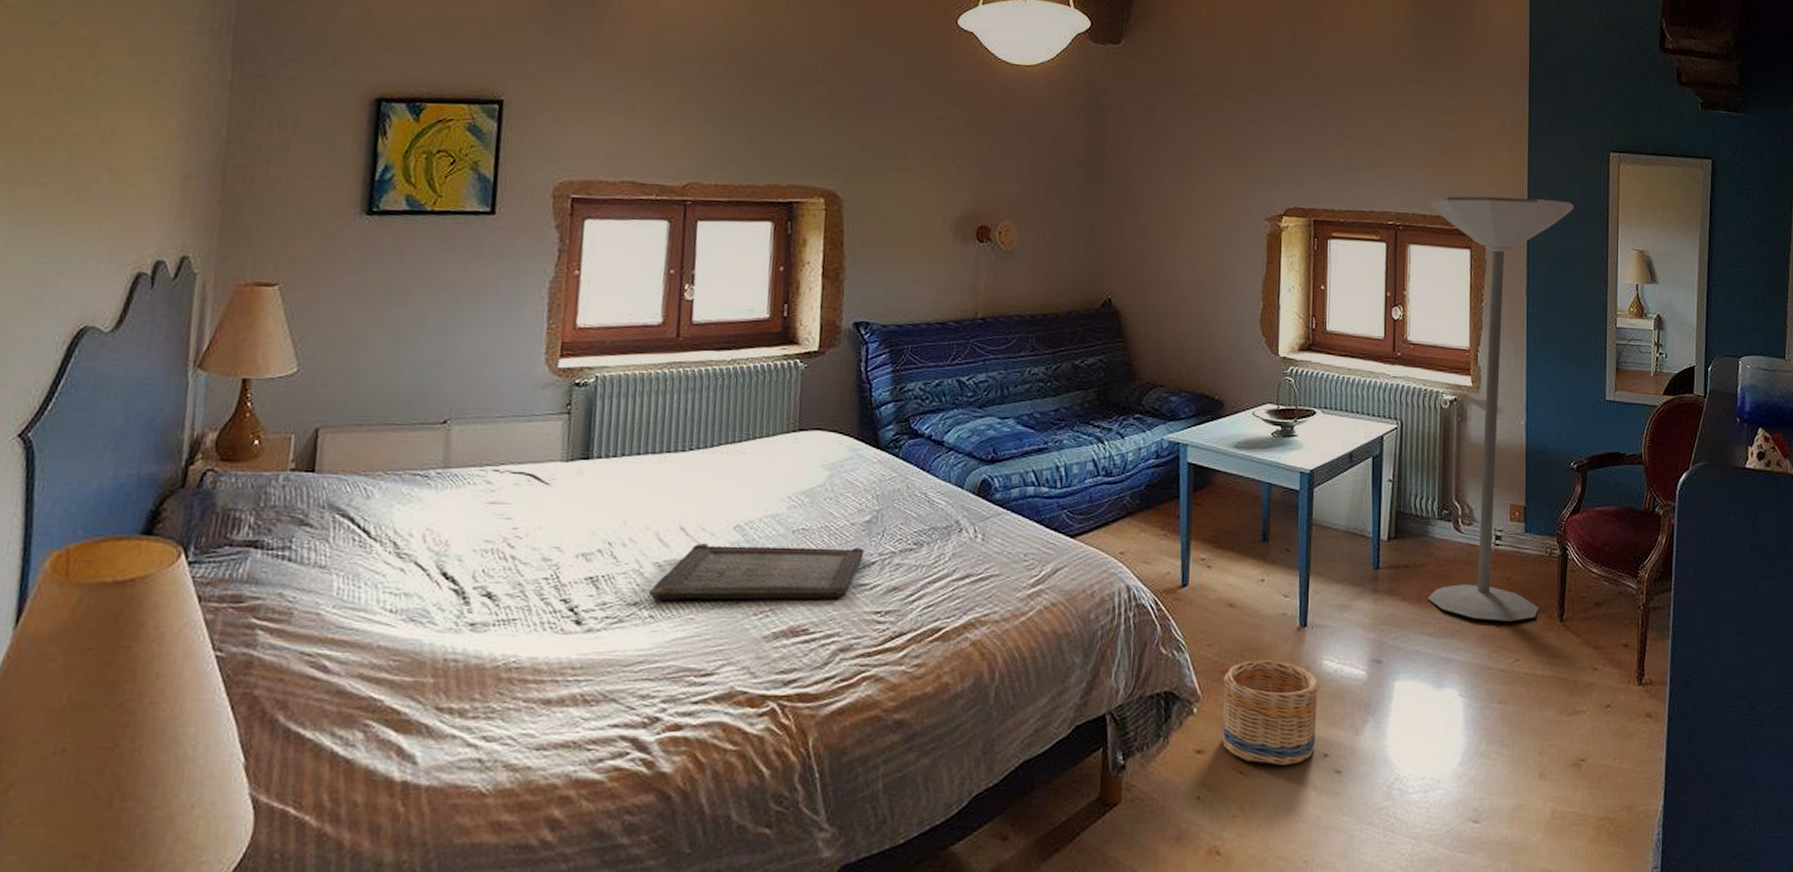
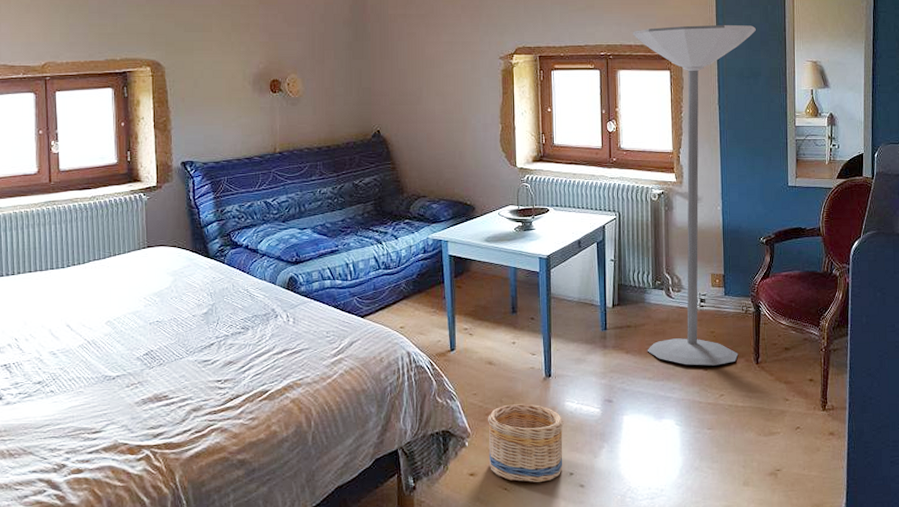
serving tray: present [649,543,864,600] -> none [49,333,204,379]

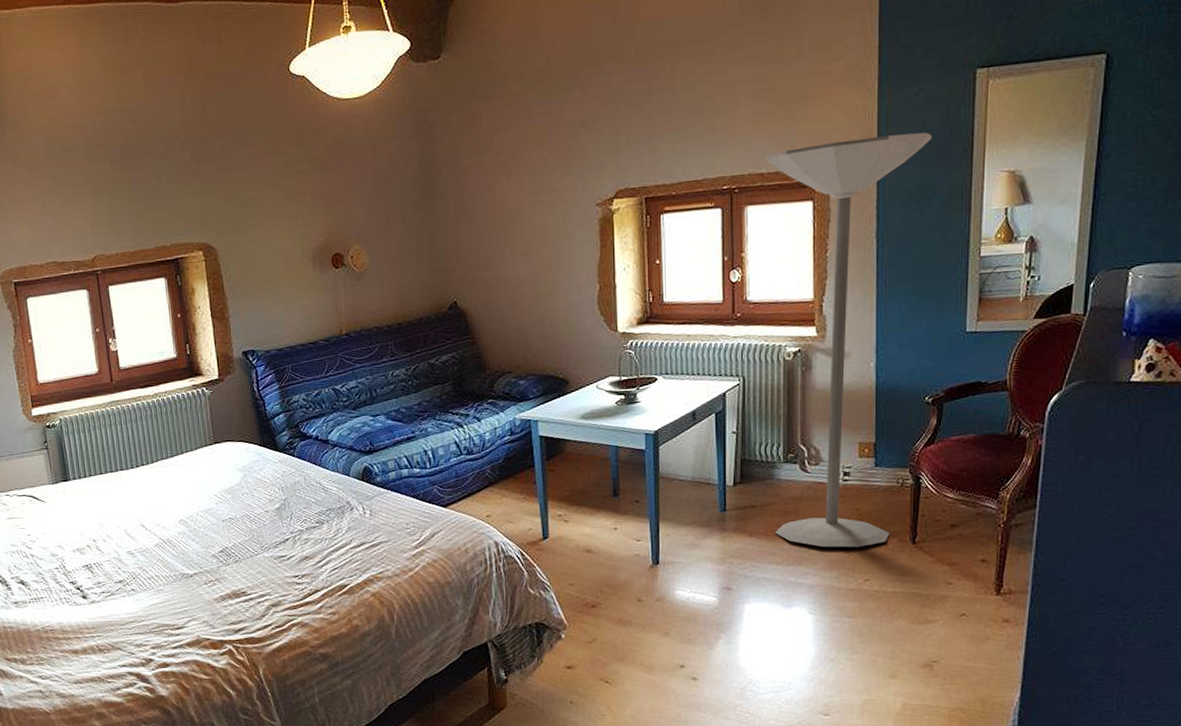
basket: present [488,404,564,483] -> none [586,593,674,676]

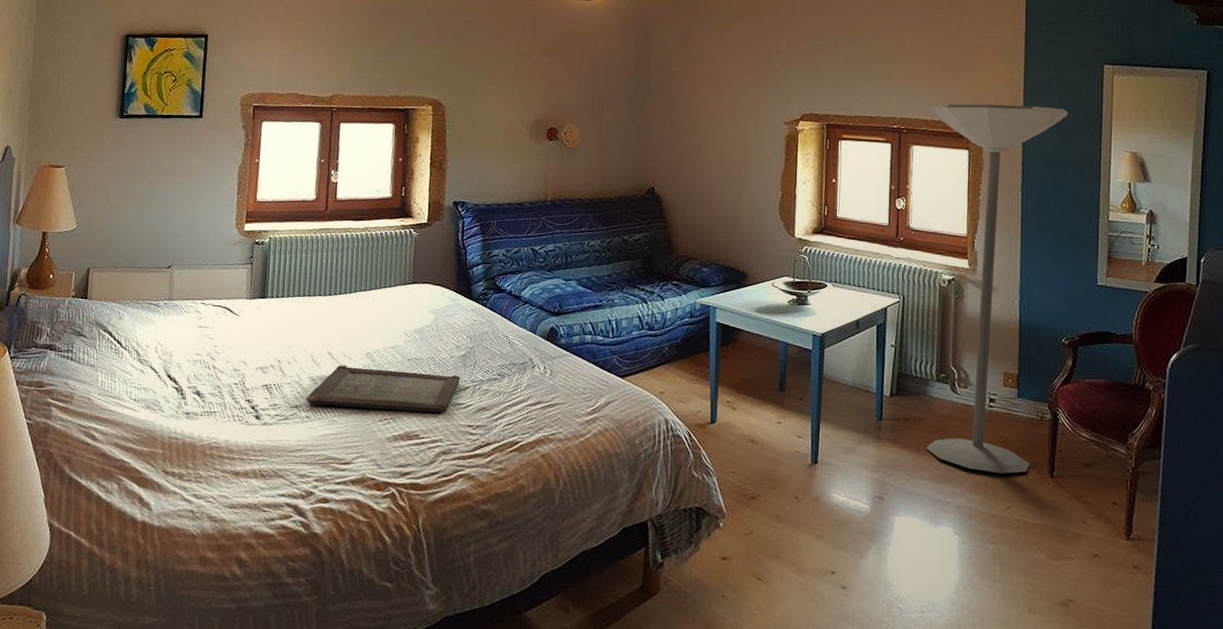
serving tray: none [128,528,279,578] -> present [306,365,460,413]

